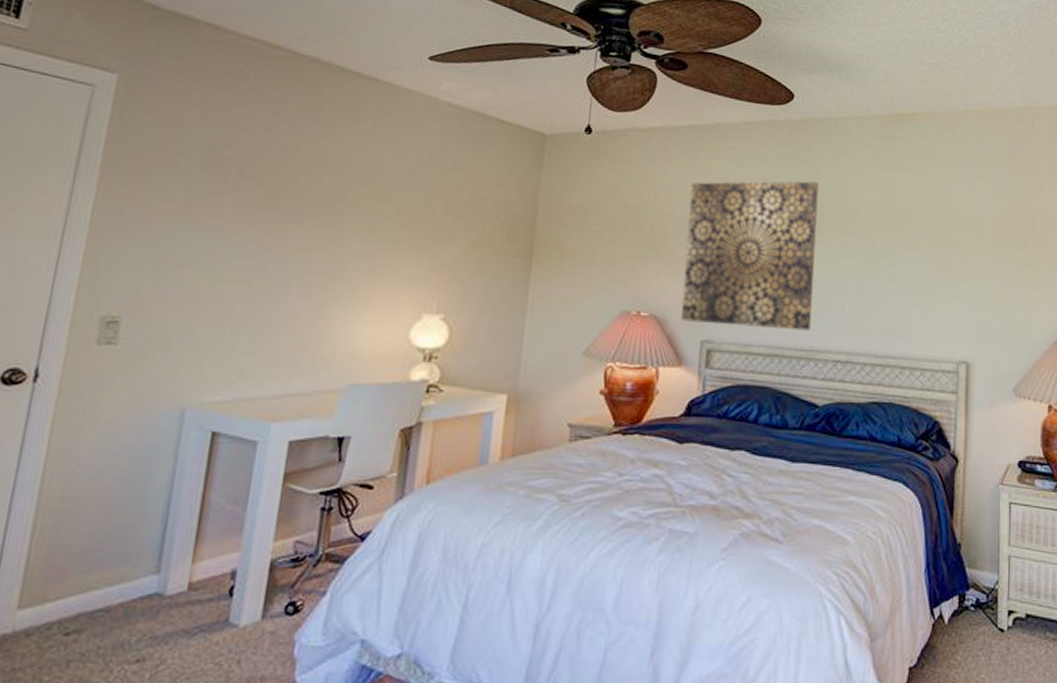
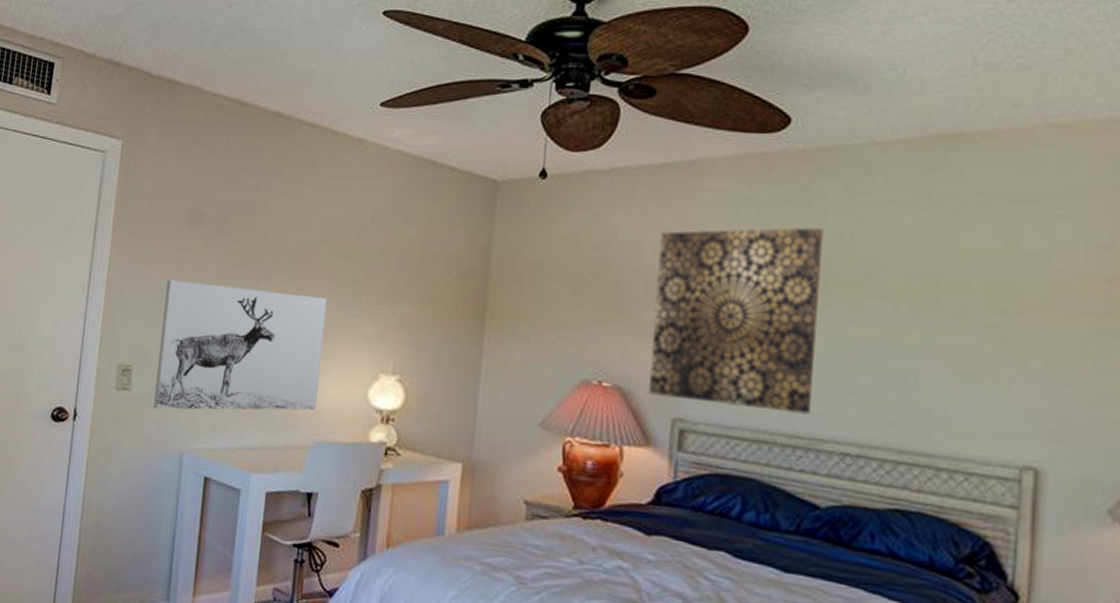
wall art: none [147,224,366,364] -> present [153,280,327,411]

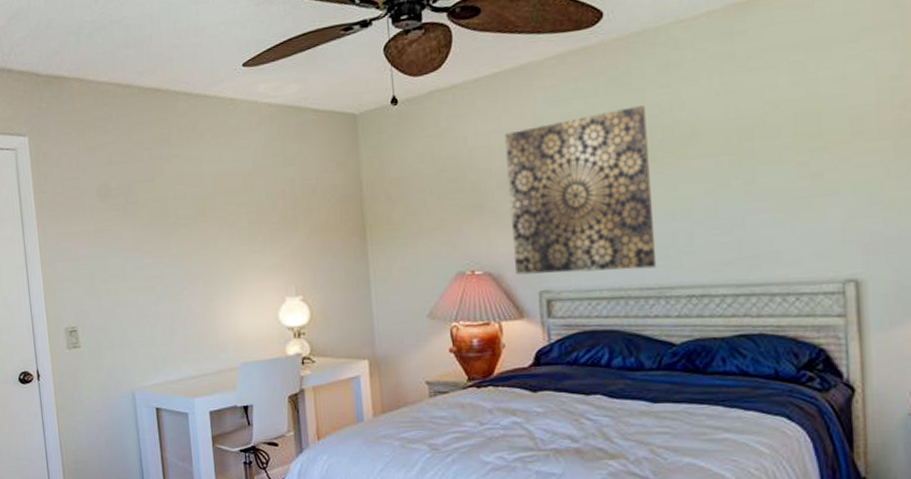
wall art: present [153,280,327,411] -> none [92,241,237,360]

